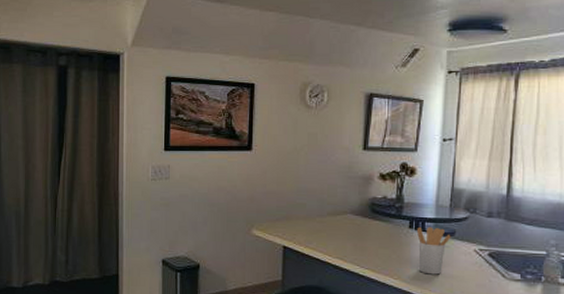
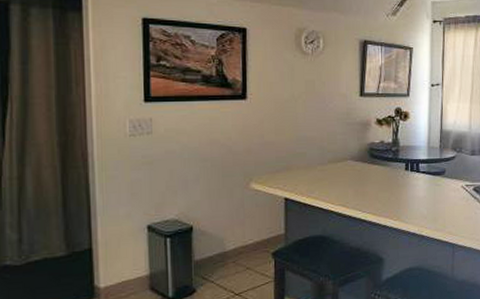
utensil holder: present [416,226,451,275] -> none [411,167,442,213]

